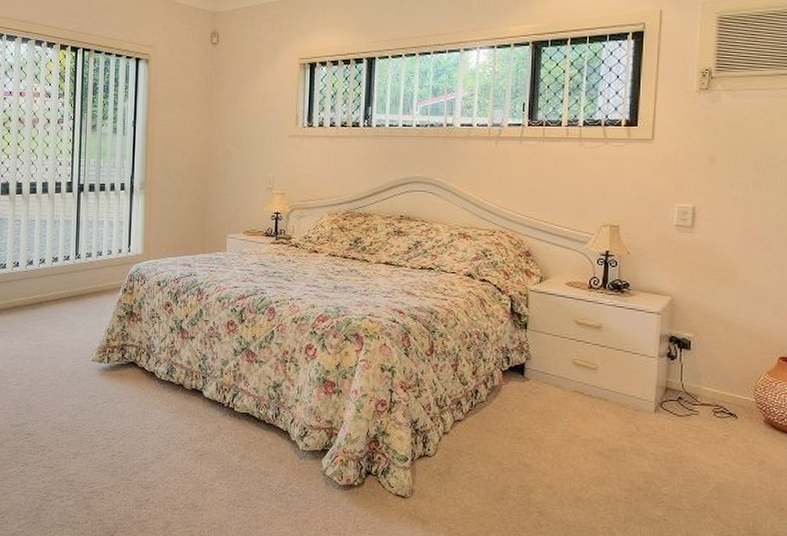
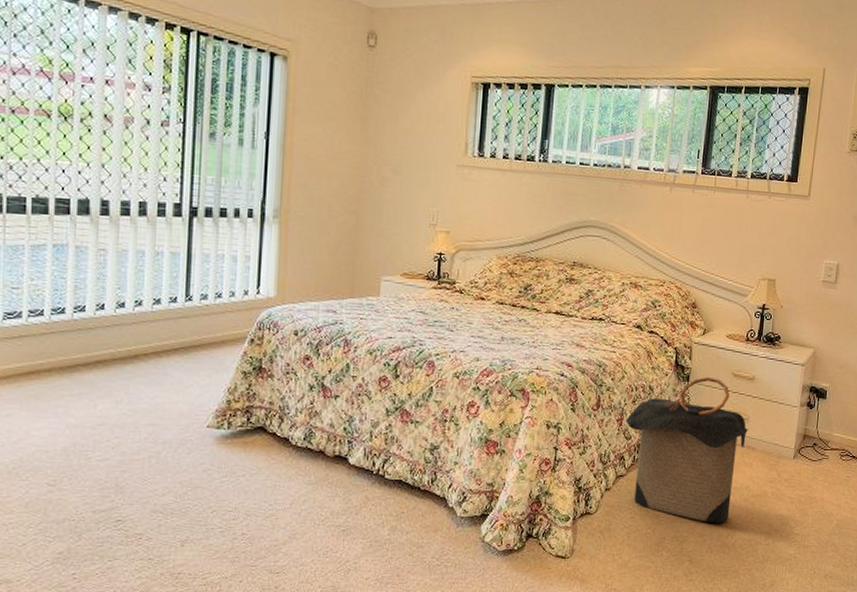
laundry hamper: none [460,324,599,476] -> present [625,376,749,524]

